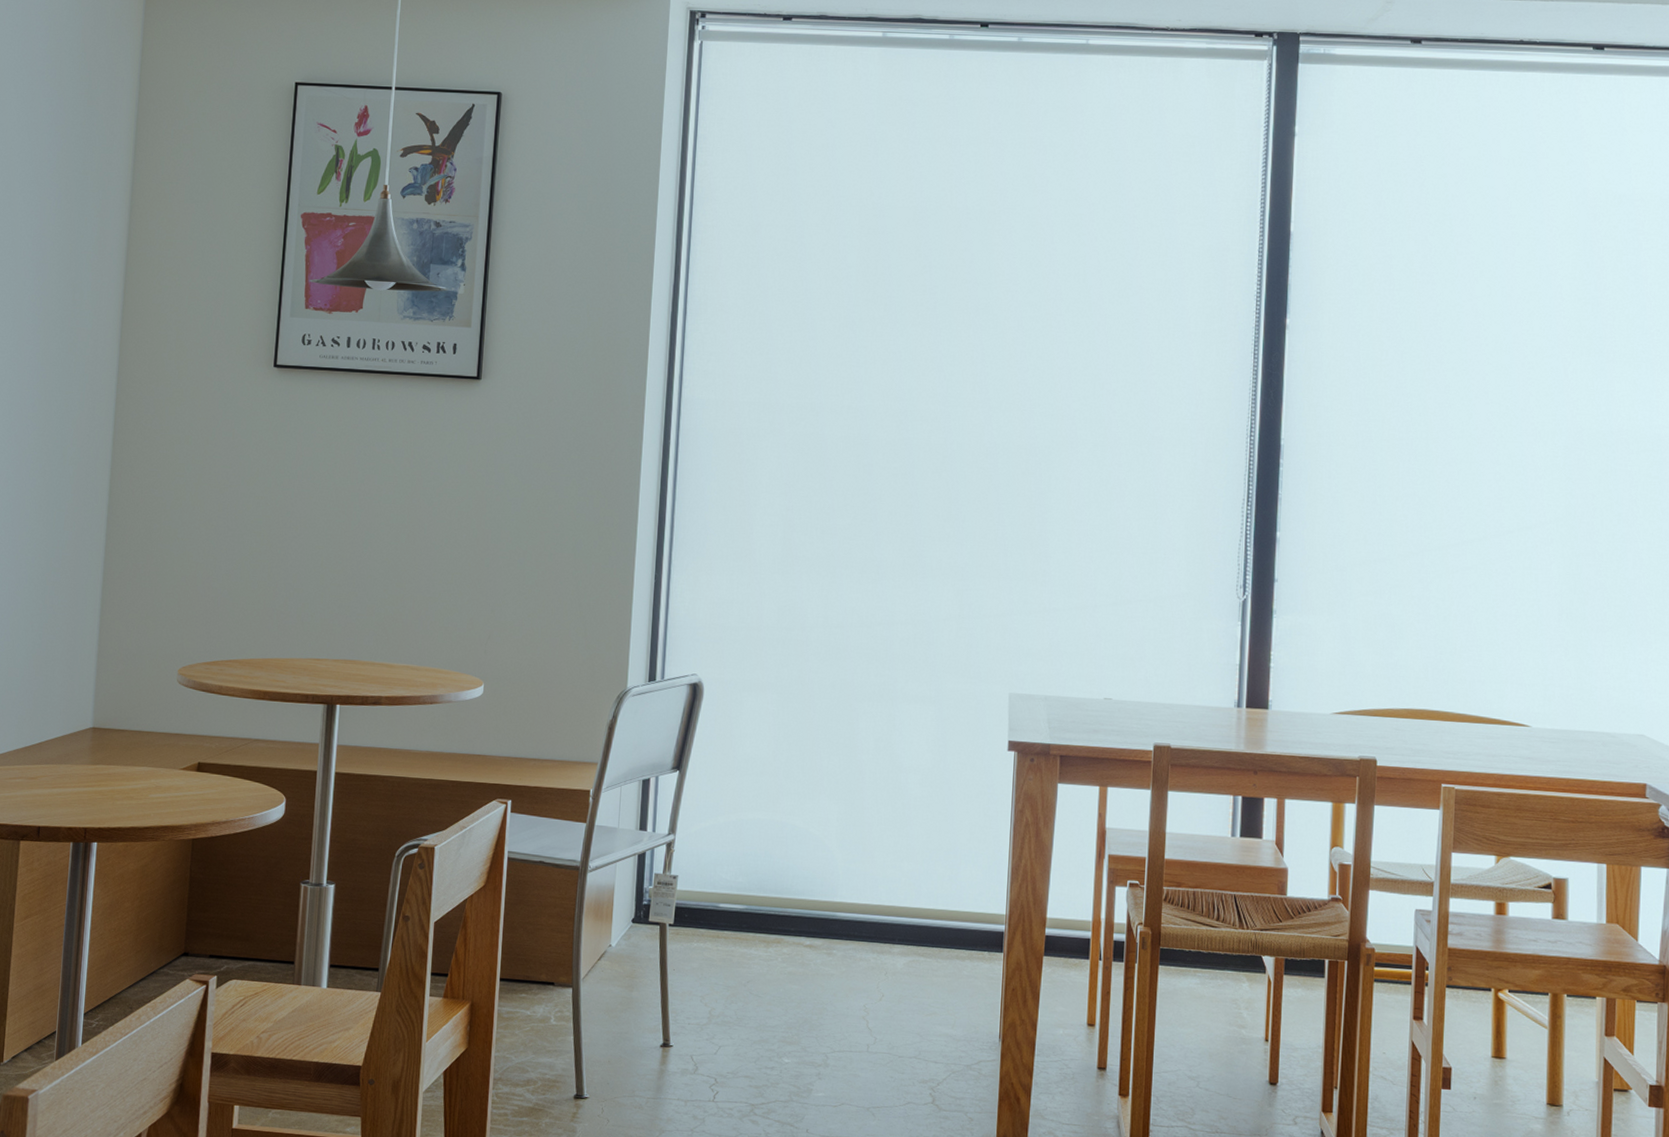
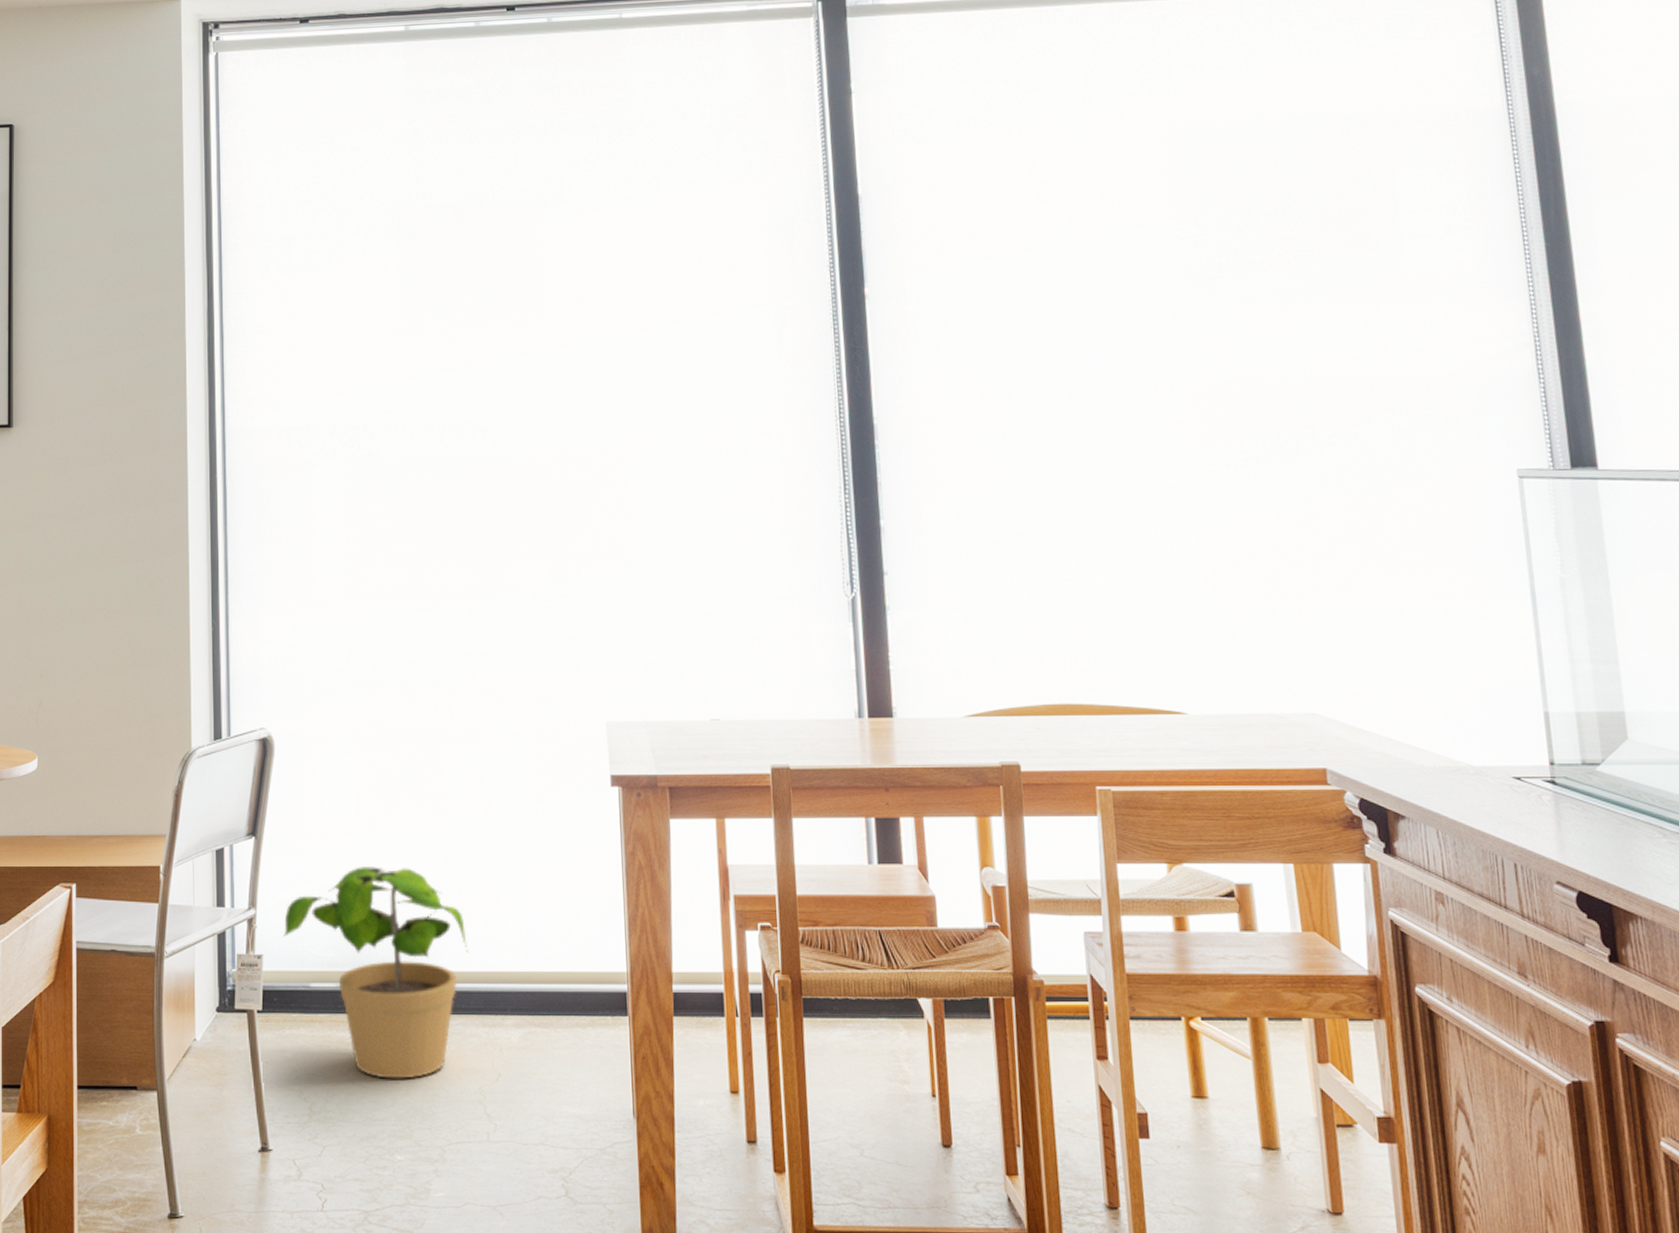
potted plant: none [698,804,865,994] -> present [283,867,469,1079]

